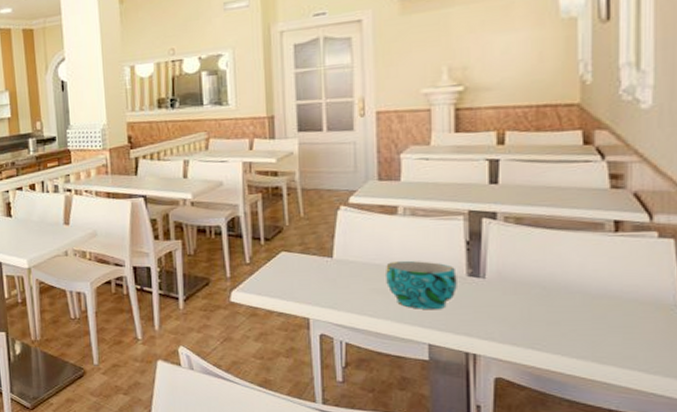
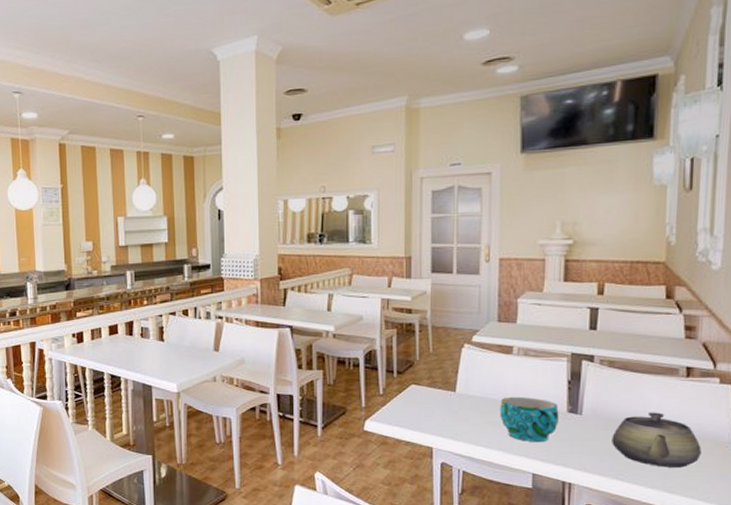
teapot: none [524,273,639,335] -> present [612,412,701,468]

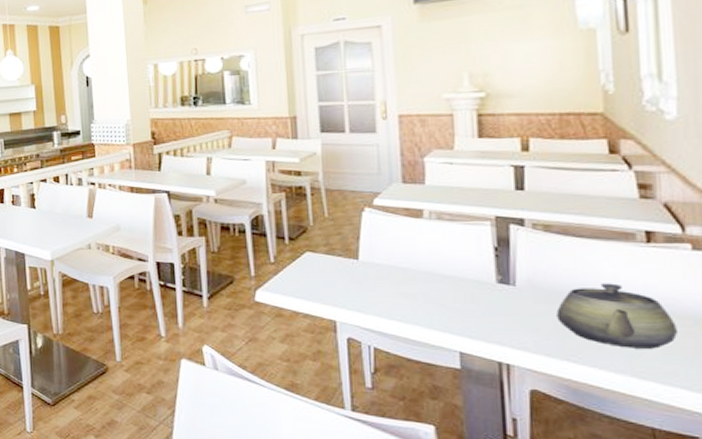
cup: present [500,396,559,441] -> none [413,265,487,316]

